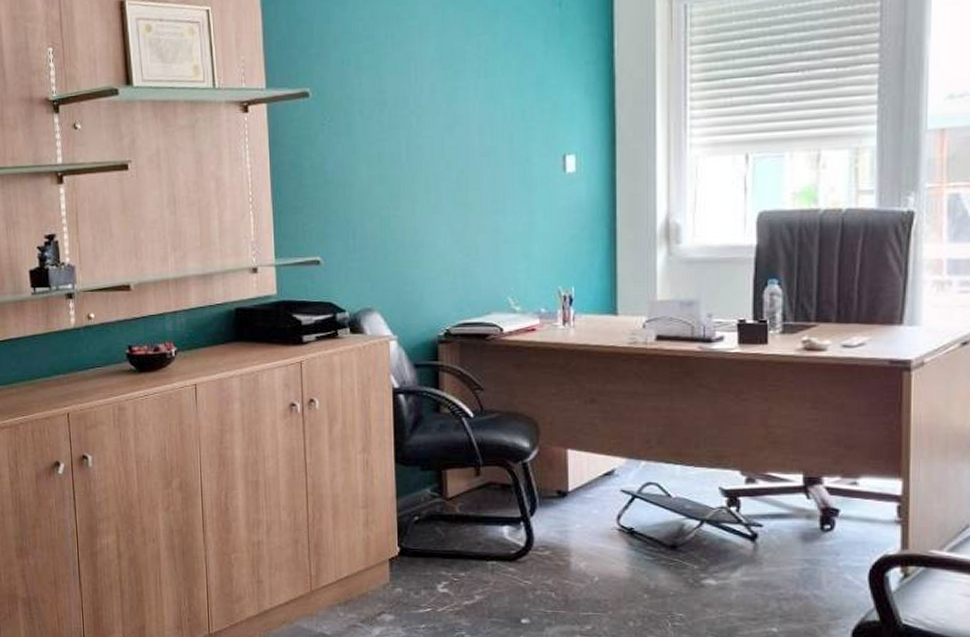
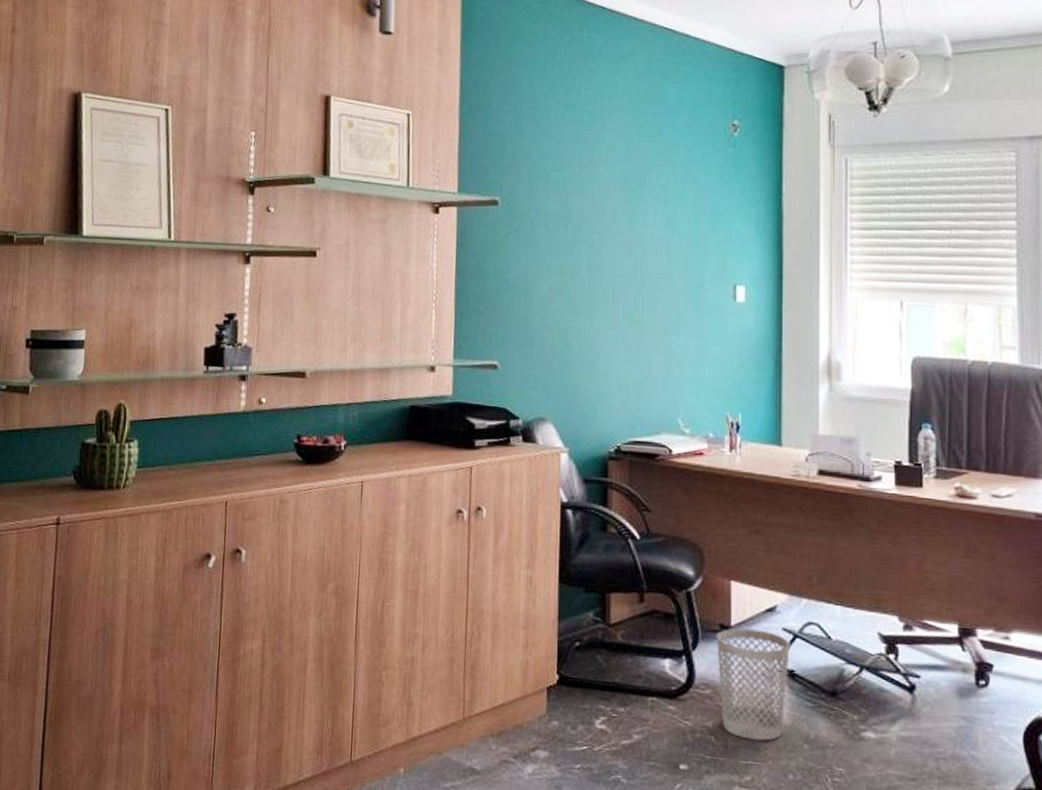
wastebasket: none [555,493,629,594] -> present [717,628,790,741]

